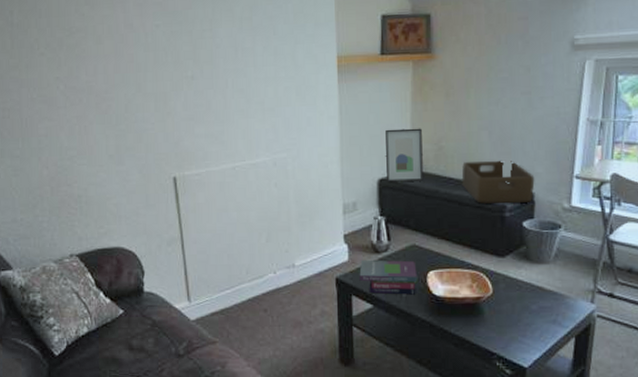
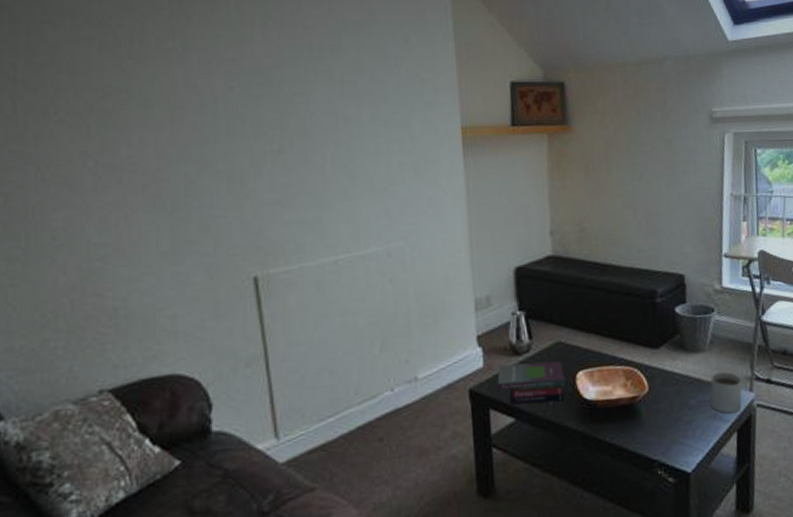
picture frame: present [385,128,423,182] -> none [521,207,566,270]
basket: present [461,161,535,203] -> none [607,241,685,290]
mug: none [551,283,585,321] -> present [710,372,743,414]

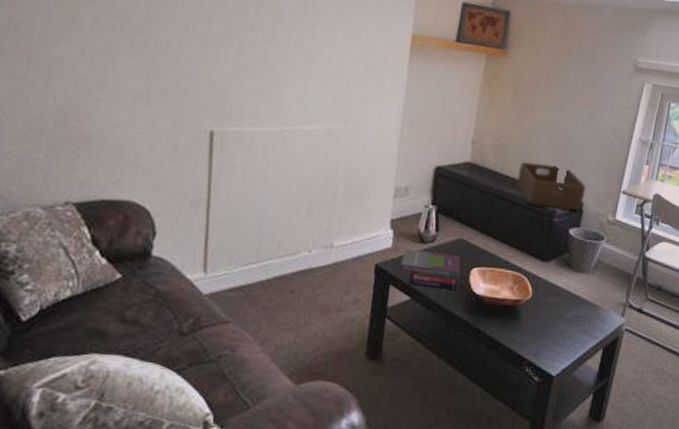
basket: none [607,241,685,290] -> present [517,162,586,211]
mug: present [710,372,743,414] -> none [584,294,617,333]

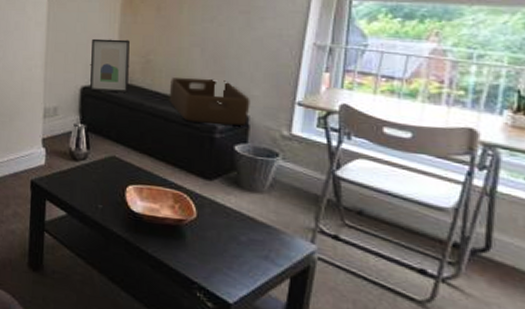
books: present [400,249,461,291] -> none [55,166,116,208]
picture frame: none [444,117,486,175] -> present [90,38,130,93]

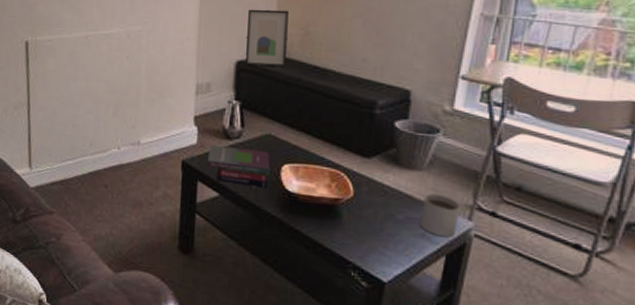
books: none [55,166,116,208] -> present [207,145,271,188]
basket: present [169,78,250,126] -> none [328,51,413,101]
mug: none [263,216,304,260] -> present [420,194,461,238]

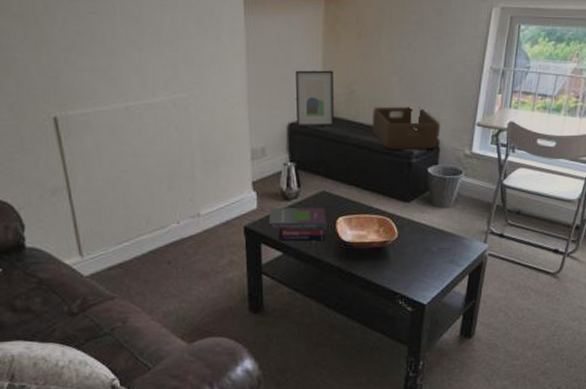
basket: none [328,51,413,101] -> present [372,107,441,150]
mug: present [420,194,461,238] -> none [449,226,479,260]

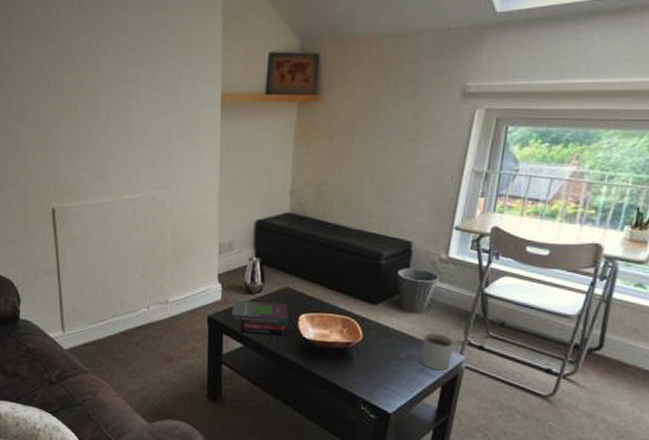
picture frame: present [295,70,334,126] -> none [264,170,303,224]
basket: present [372,107,441,150] -> none [339,208,414,251]
mug: none [449,226,479,260] -> present [419,333,455,371]

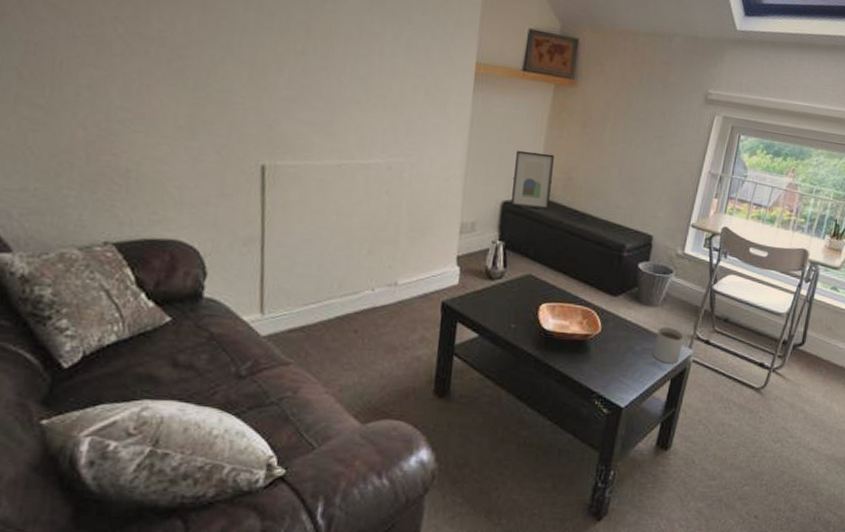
books: present [231,300,290,337] -> none [467,286,530,327]
picture frame: none [264,170,303,224] -> present [511,150,554,210]

